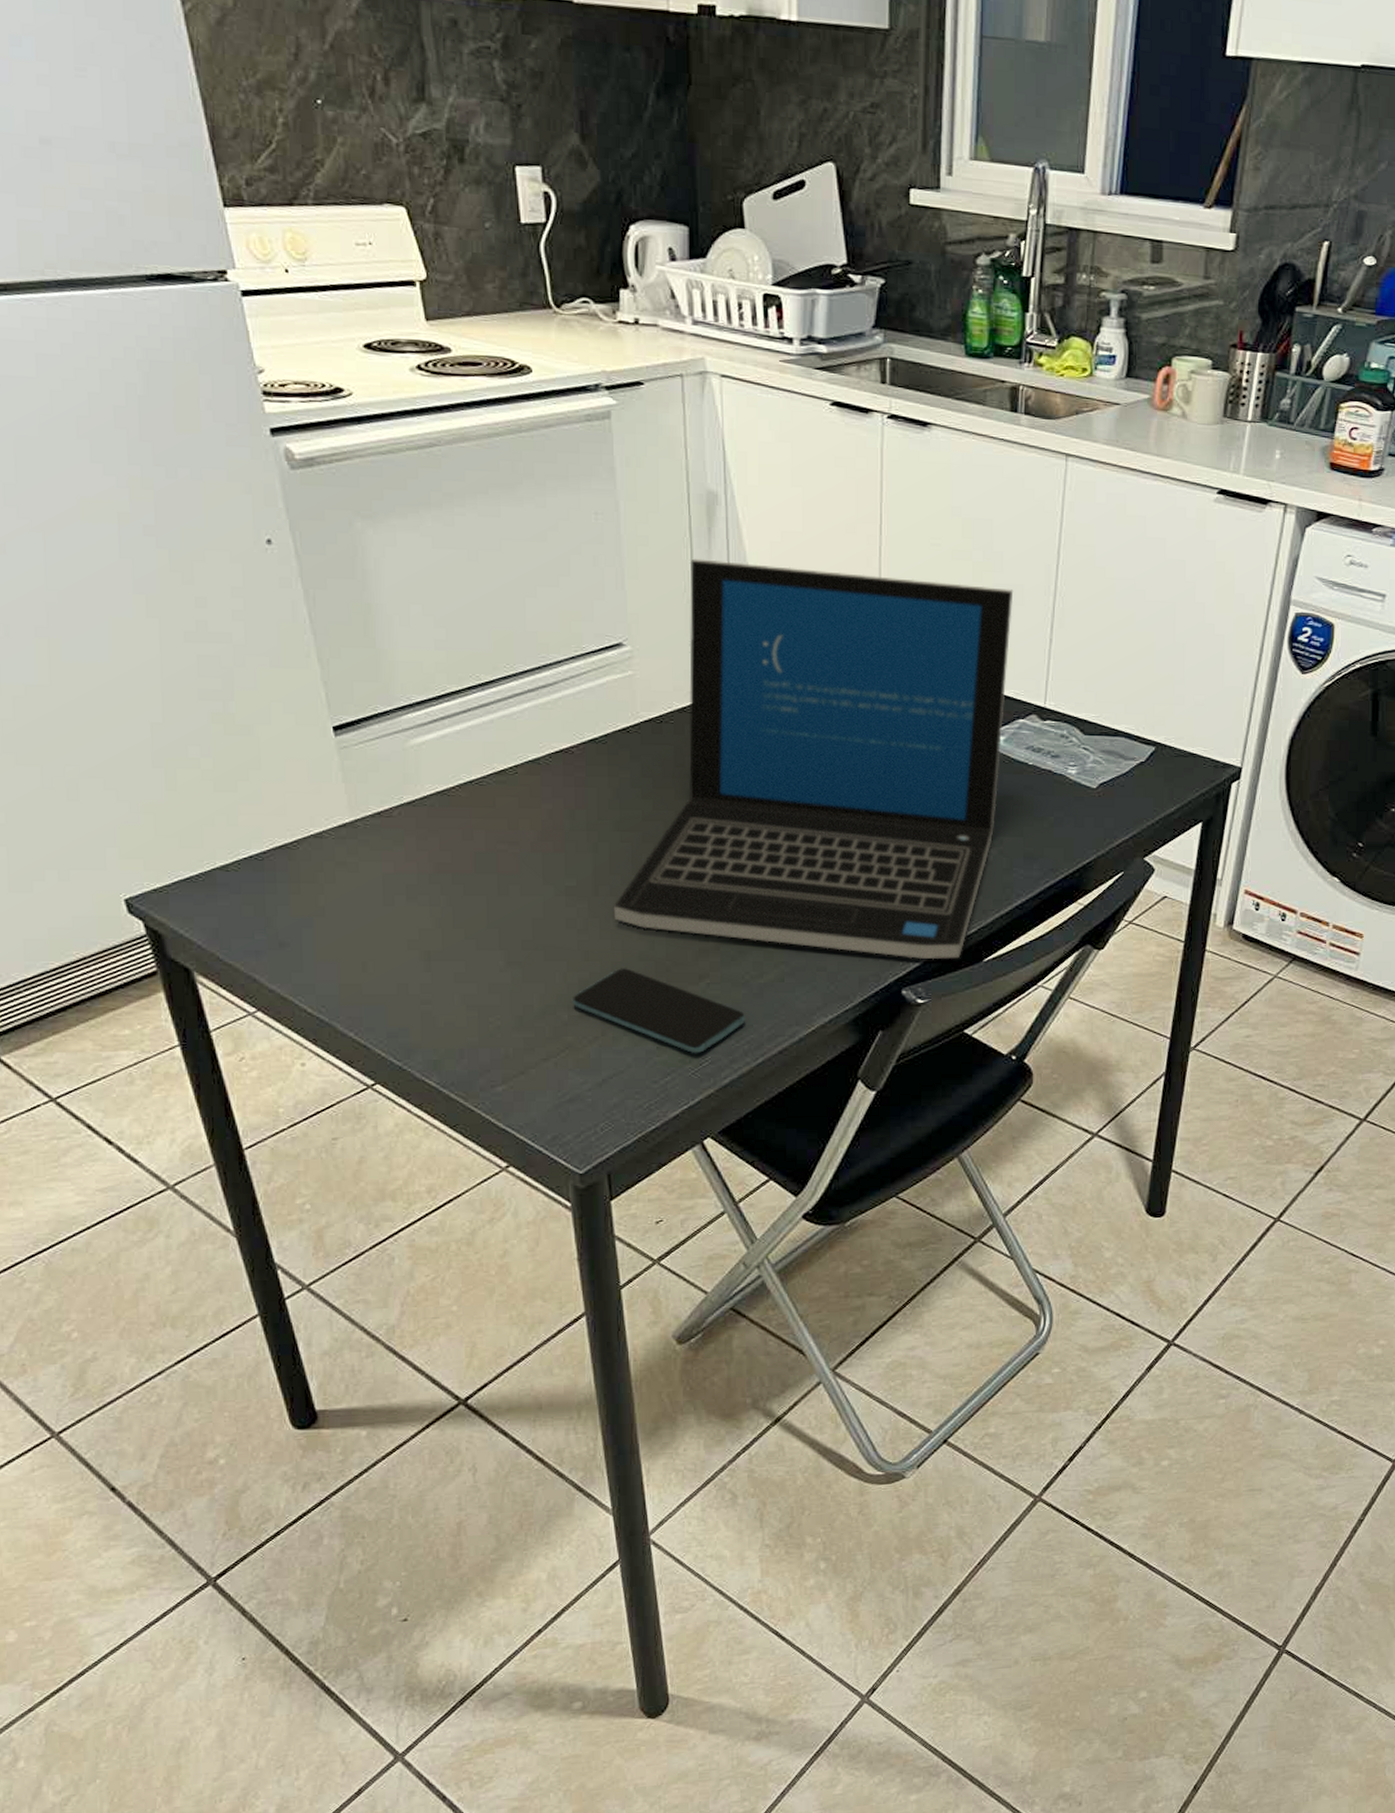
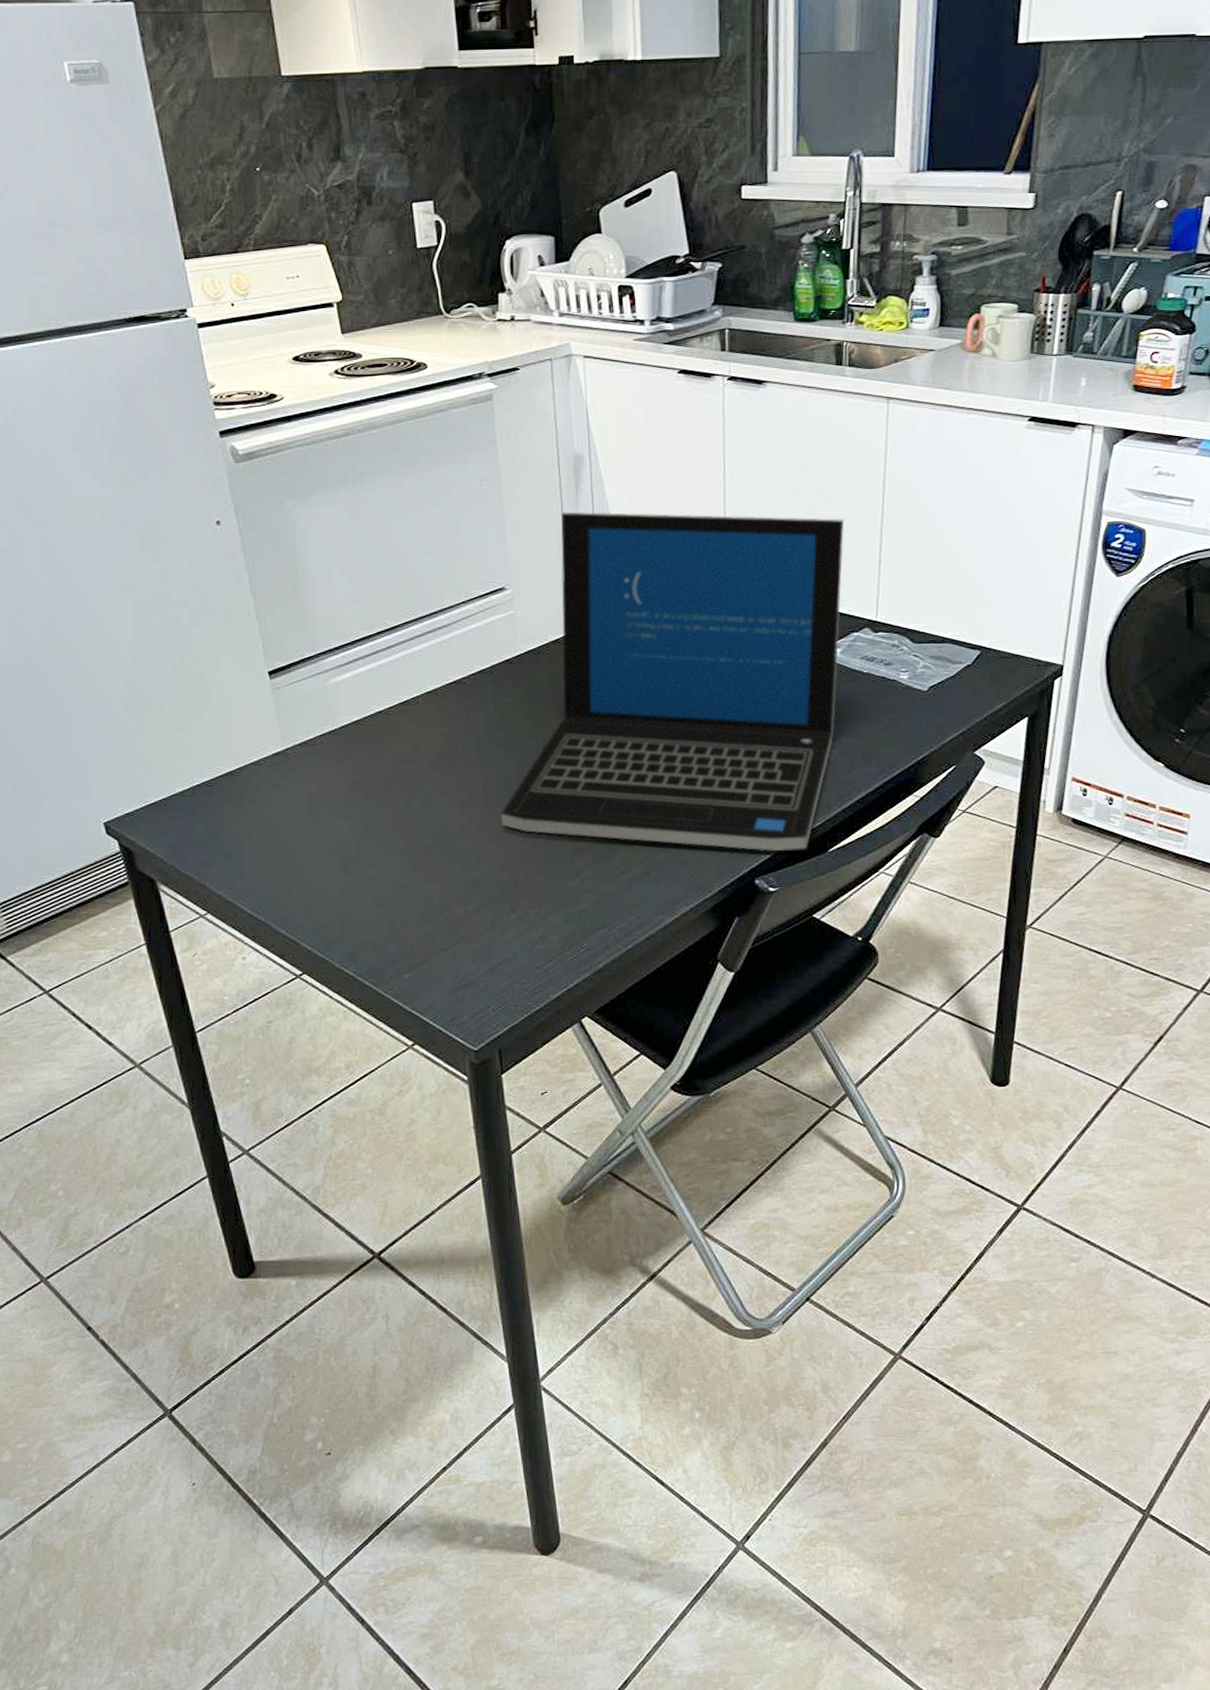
smartphone: present [573,968,745,1054] -> none [467,867,616,942]

